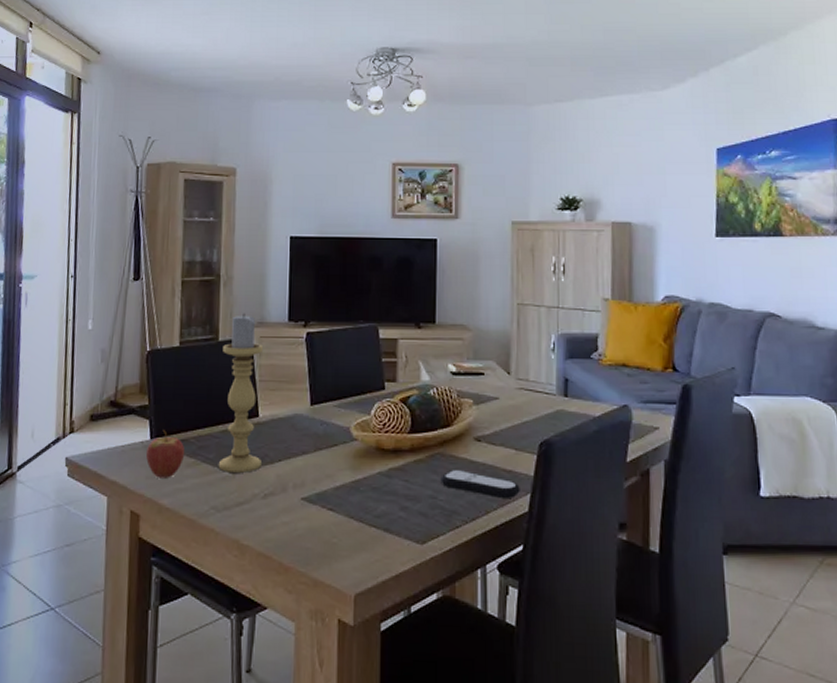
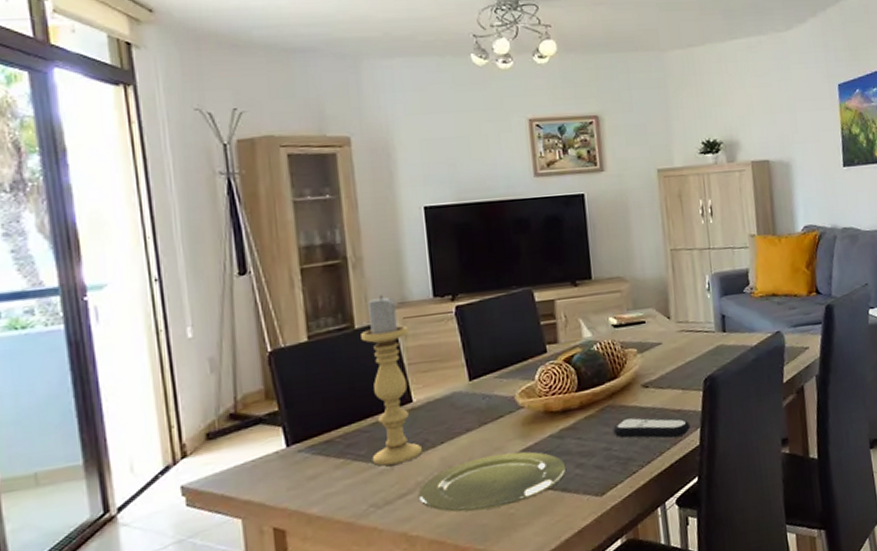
fruit: present [145,430,185,478] -> none [282,434,332,487]
plate: none [254,481,391,534] -> present [419,451,567,512]

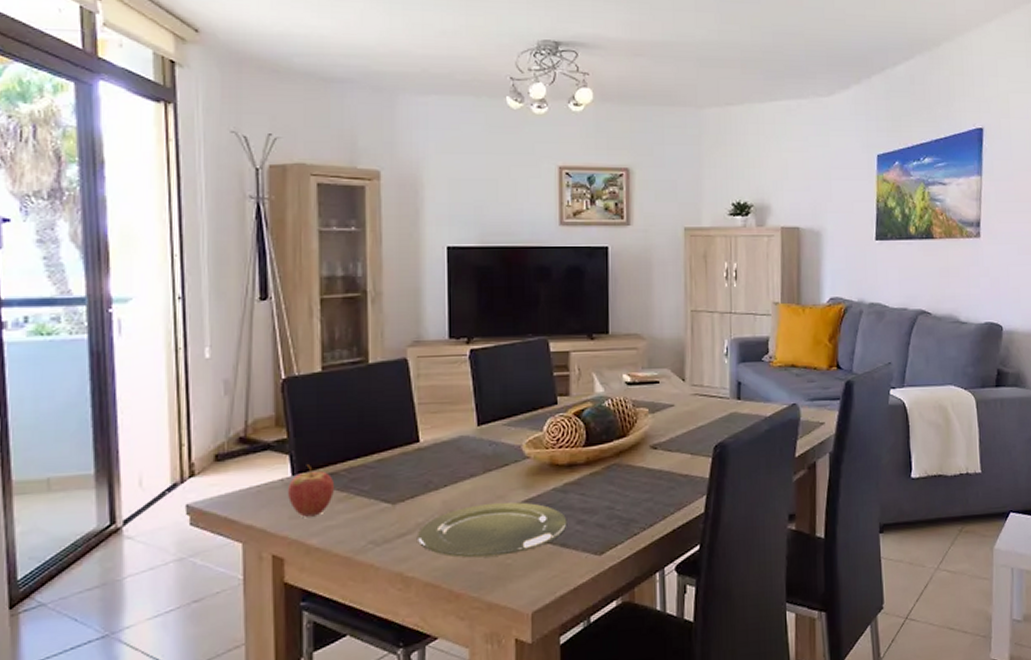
fruit: none [282,434,332,487] -> present [287,464,335,517]
candle holder: present [361,295,422,466] -> none [374,332,425,504]
remote control: present [613,417,690,438] -> none [617,478,696,503]

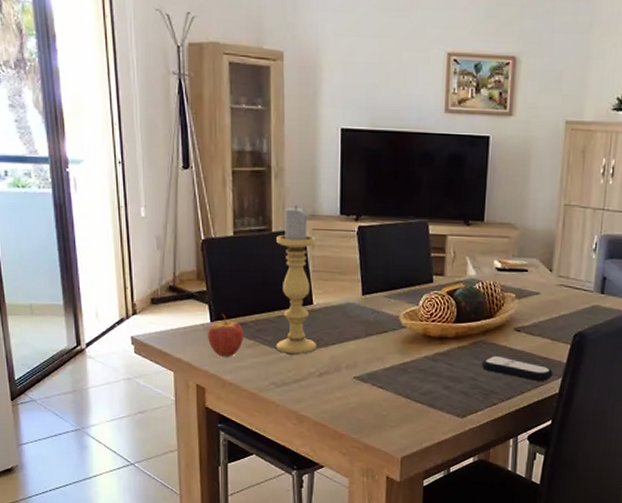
candle holder: none [374,332,425,504] -> present [276,205,317,354]
plate: present [418,501,567,558] -> none [310,362,436,408]
remote control: none [617,478,696,503] -> present [481,355,553,381]

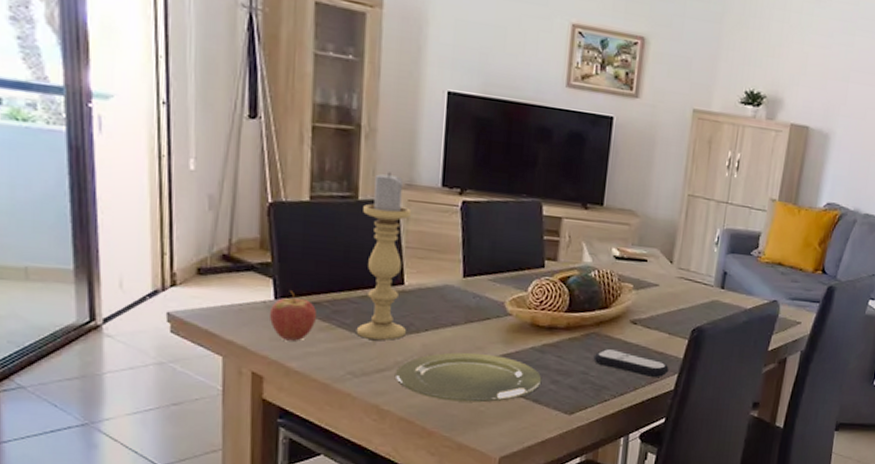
plate: none [310,362,436,408] -> present [396,352,542,403]

